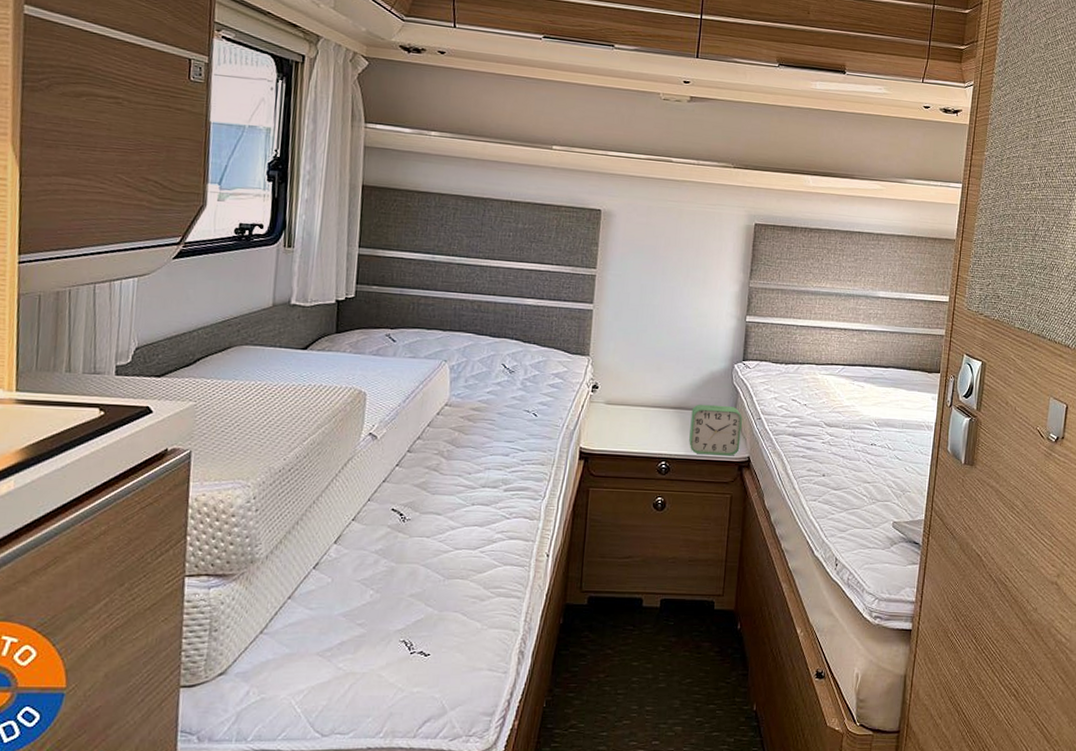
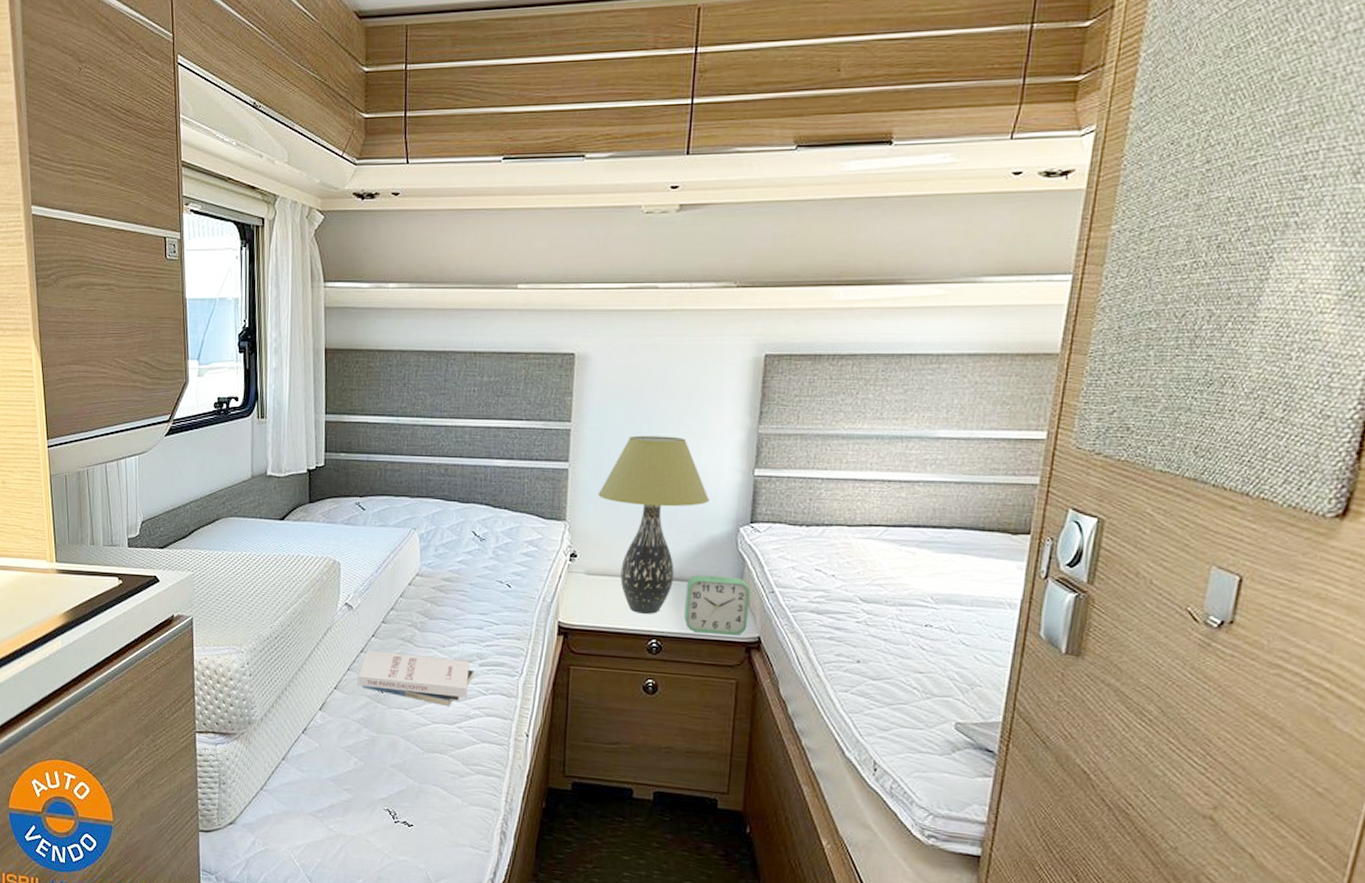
books: none [378,480,499,531] -> present [358,650,474,706]
table lamp: none [618,283,711,440] -> present [598,435,709,615]

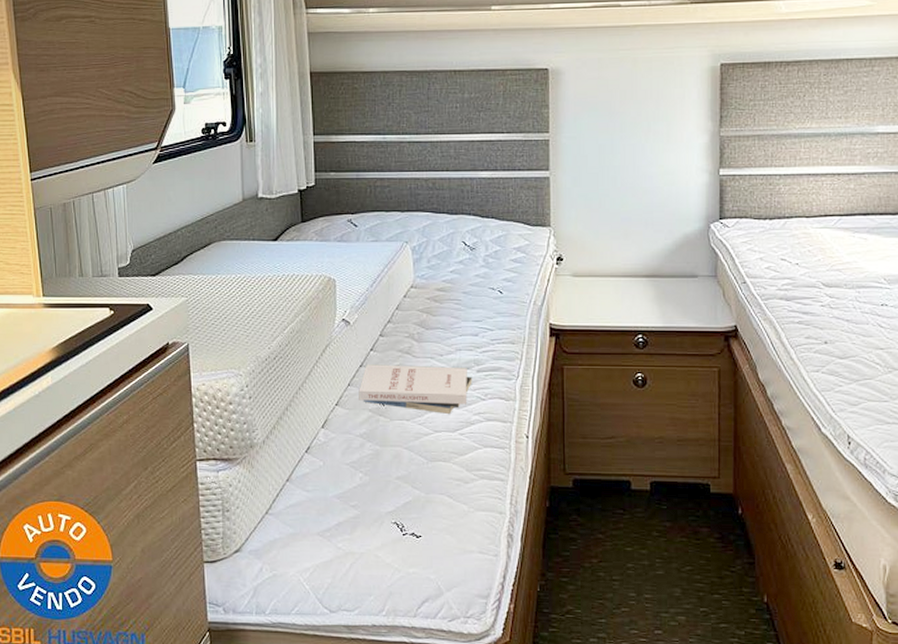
table lamp: present [598,435,709,615] -> none [578,142,681,312]
alarm clock: present [684,574,750,636] -> none [666,270,724,326]

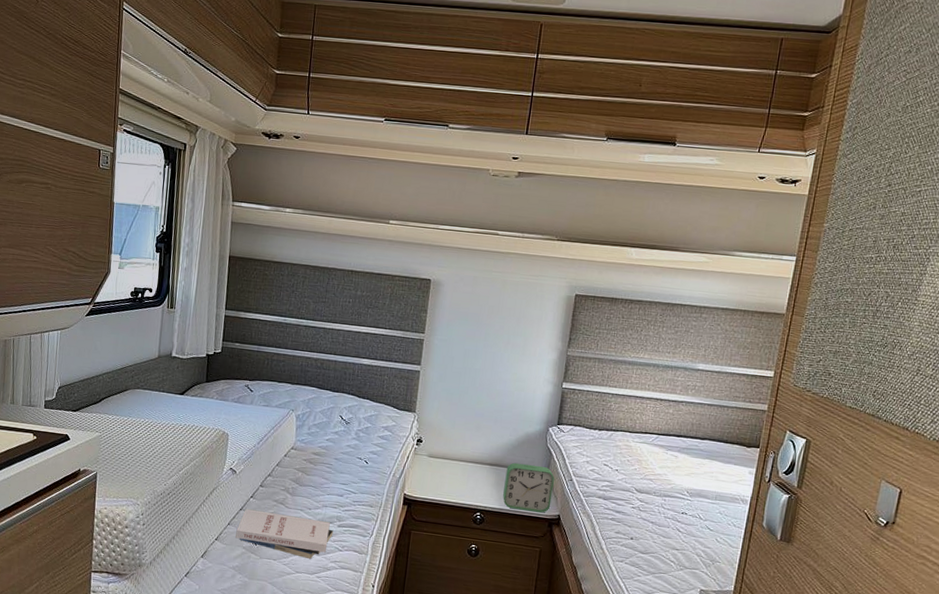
alarm clock: none [666,270,724,326] -> present [503,462,554,513]

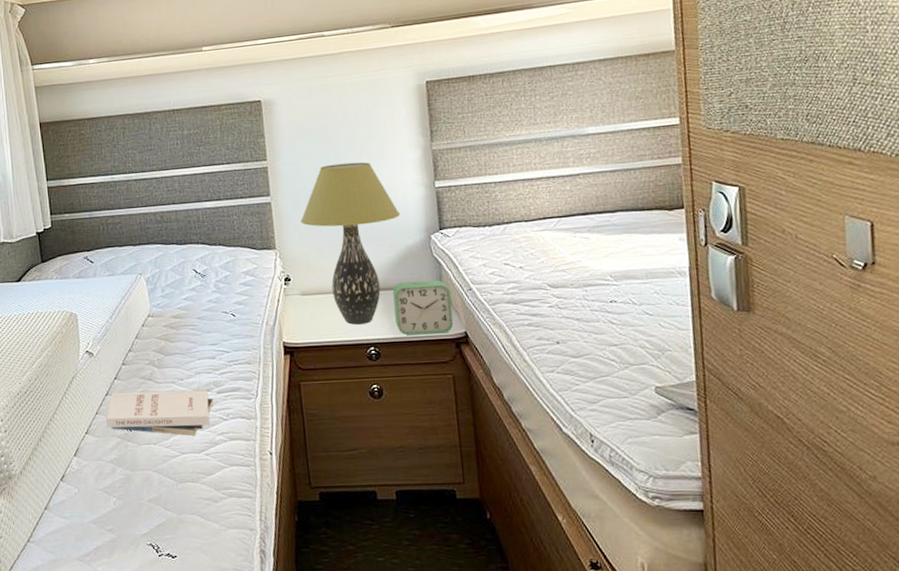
table lamp: none [442,348,528,493] -> present [300,162,400,326]

